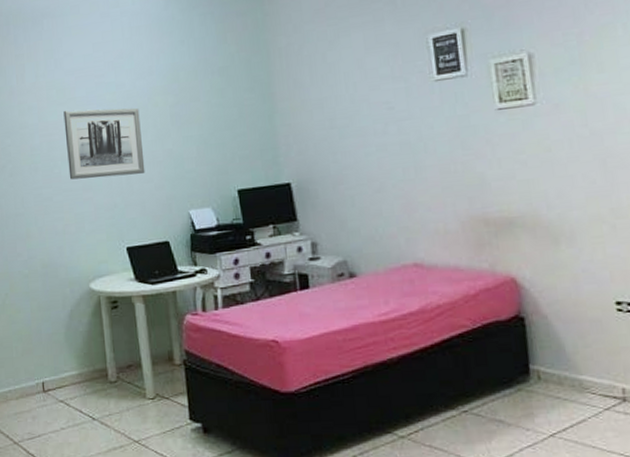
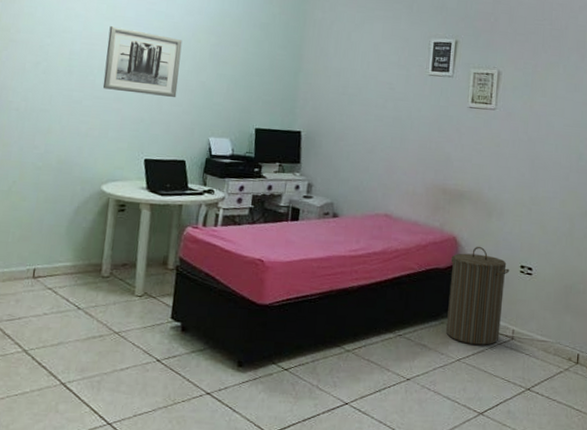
laundry hamper: none [513,284,605,413] -> present [446,246,510,345]

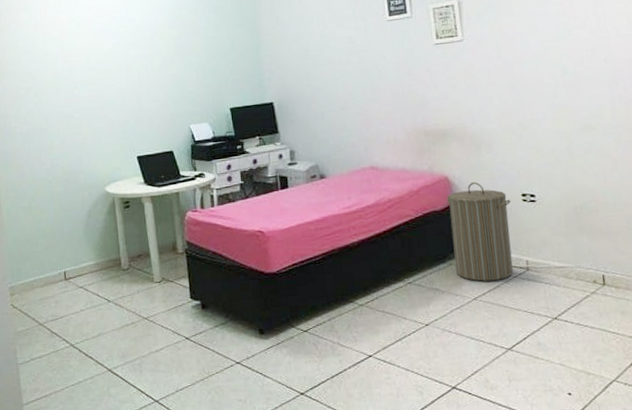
wall art: present [102,25,183,97] -> none [82,39,153,100]

